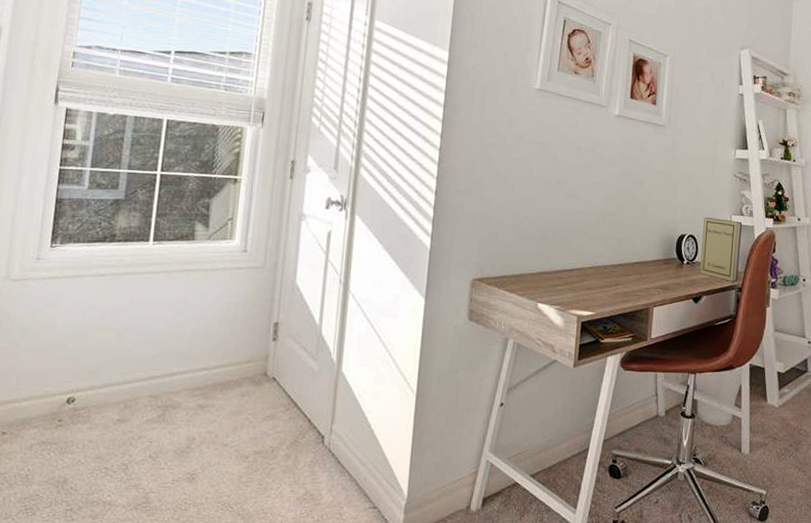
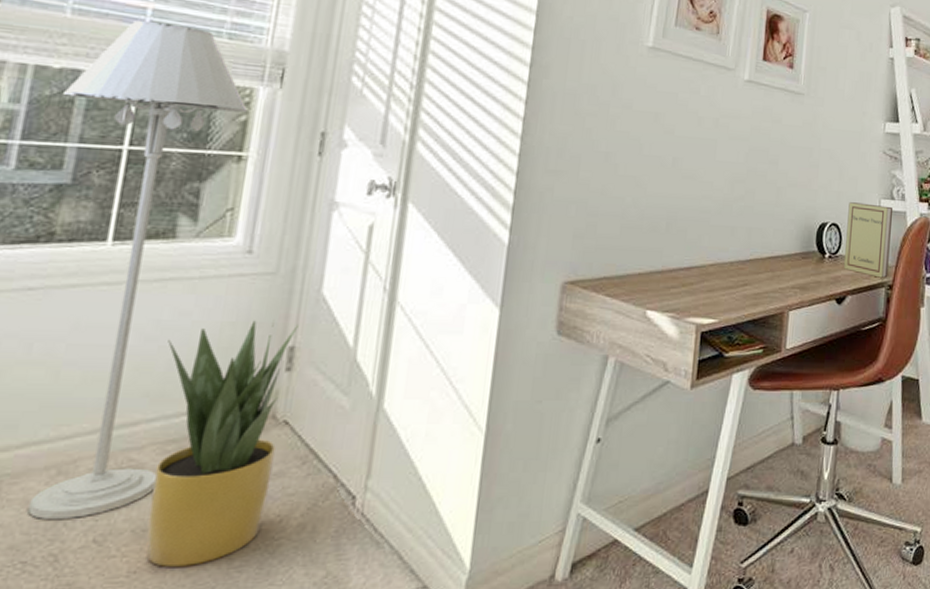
floor lamp: none [107,77,240,440] -> present [28,20,249,519]
planter: none [183,302,280,479] -> present [145,320,298,567]

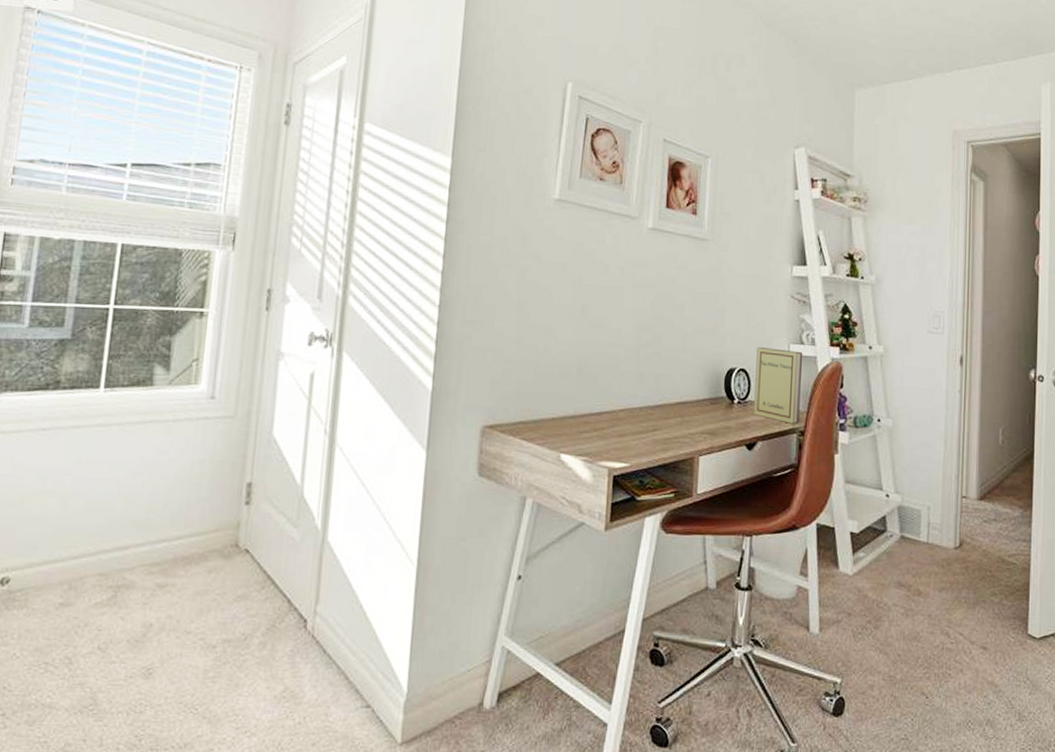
floor lamp: present [28,20,249,519] -> none [48,194,207,628]
planter: present [145,320,298,567] -> none [138,459,254,674]

